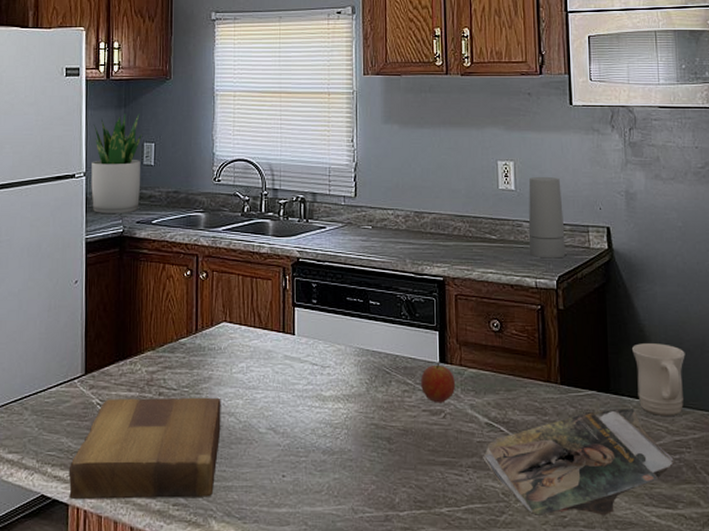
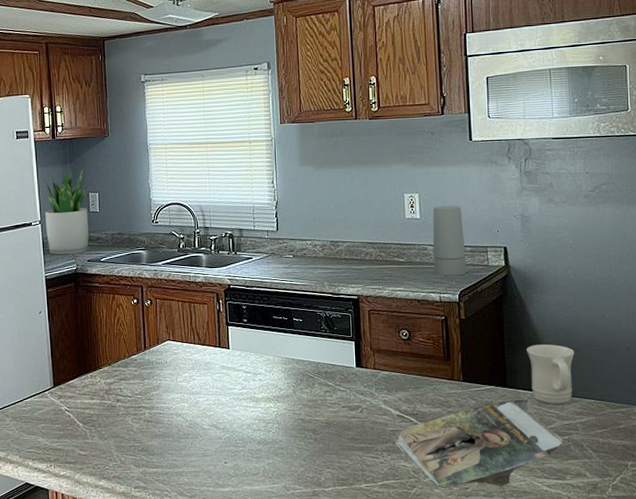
cutting board: present [68,397,221,500] -> none [46,402,171,486]
fruit: present [420,362,456,403] -> none [339,366,371,400]

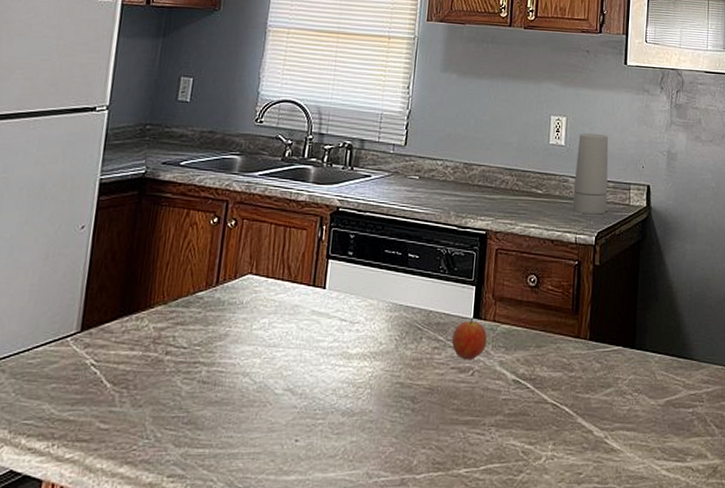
planter: present [44,168,89,255] -> none [112,43,180,153]
fruit: none [339,366,371,400] -> present [451,317,488,360]
magazine: present [395,399,565,488] -> none [506,364,688,473]
mug: present [527,344,575,405] -> none [659,299,707,372]

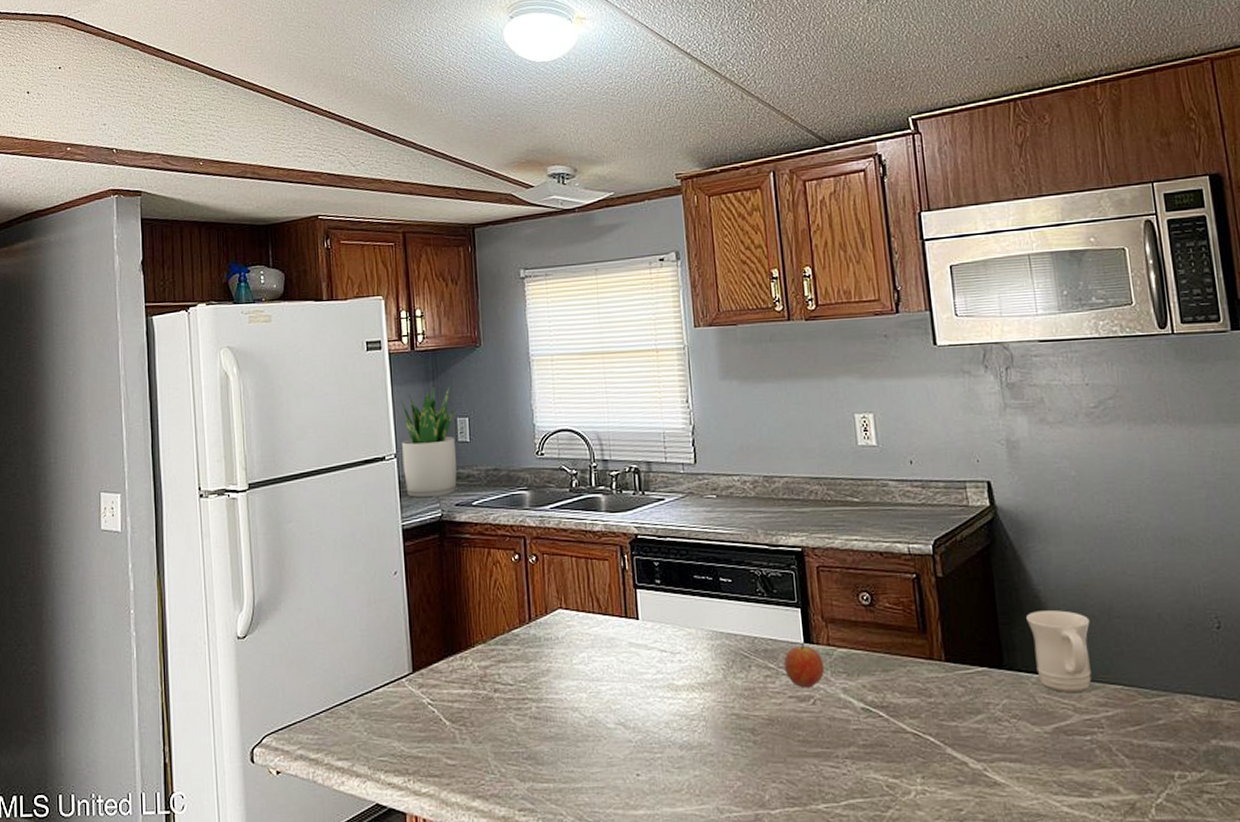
planter: none [112,43,180,153] -> present [401,386,457,497]
canister: present [572,133,609,215] -> none [892,428,941,521]
mug: none [659,299,707,372] -> present [1026,610,1092,693]

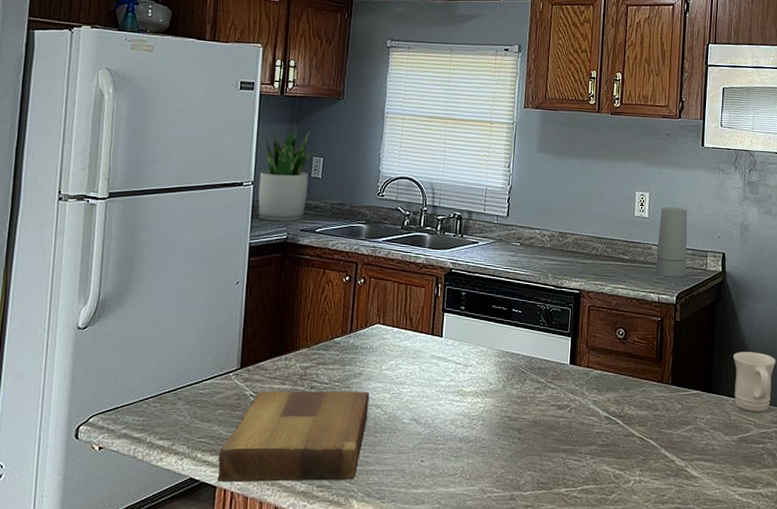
cutting board: none [403,691,565,808] -> present [217,390,370,483]
fruit: present [783,642,825,688] -> none [551,363,582,399]
canister: none [892,428,941,521] -> present [655,206,688,278]

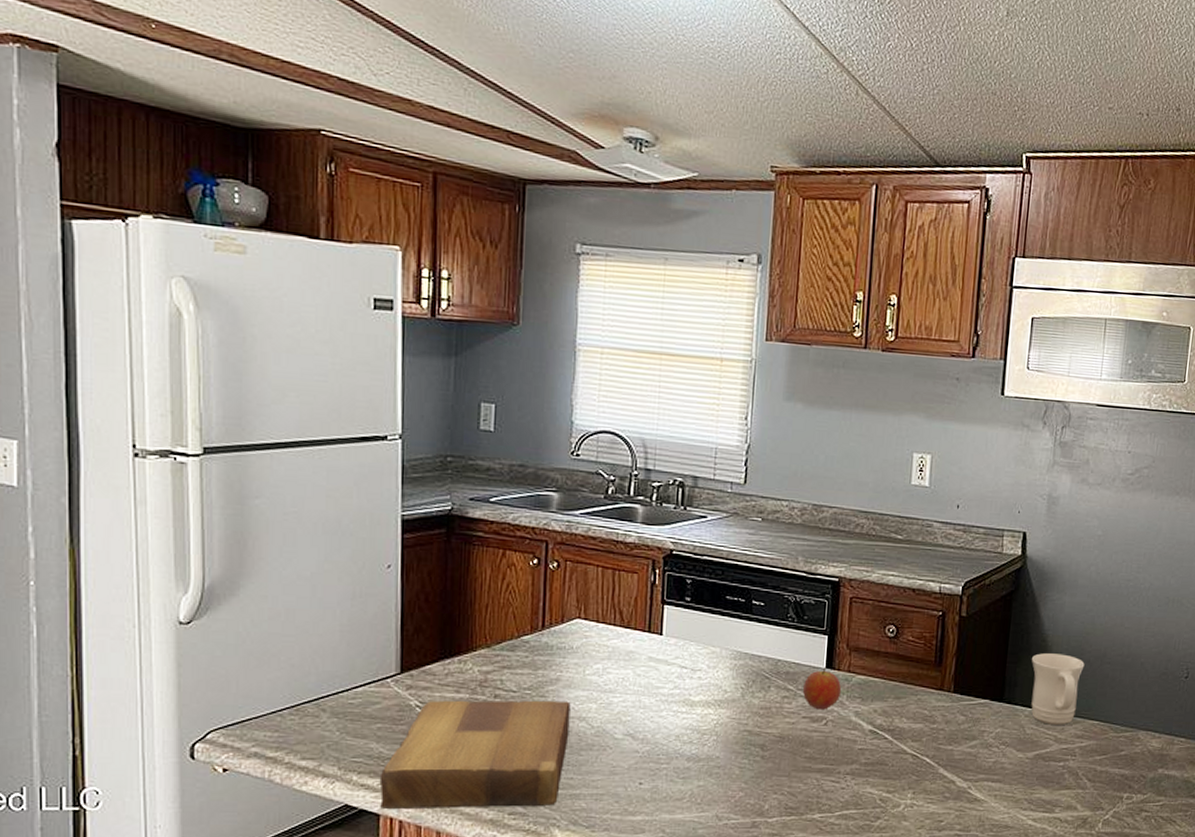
planter: present [258,128,312,221] -> none [409,363,479,488]
fruit: none [551,363,582,399] -> present [802,667,842,710]
canister: present [655,206,688,278] -> none [936,473,980,563]

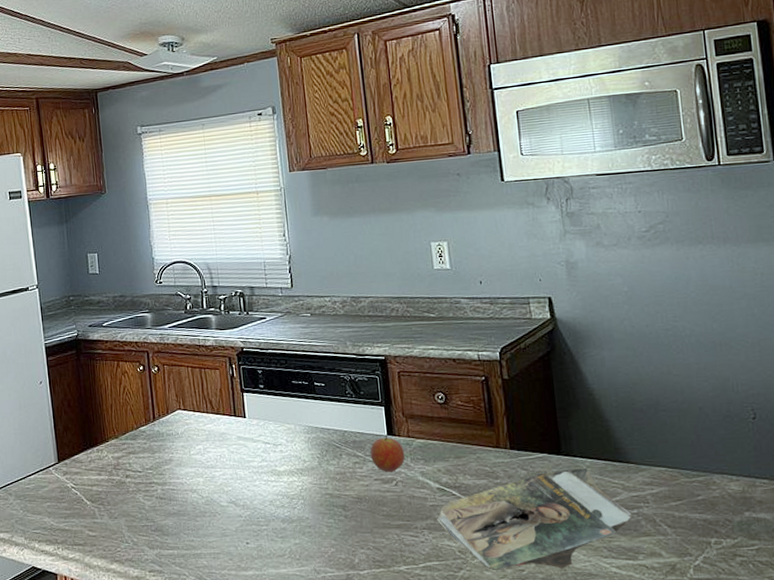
cutting board: present [379,700,571,810] -> none [53,477,186,570]
magazine: none [863,717,1059,820] -> present [437,468,634,570]
mug: present [1031,653,1085,726] -> none [582,405,640,475]

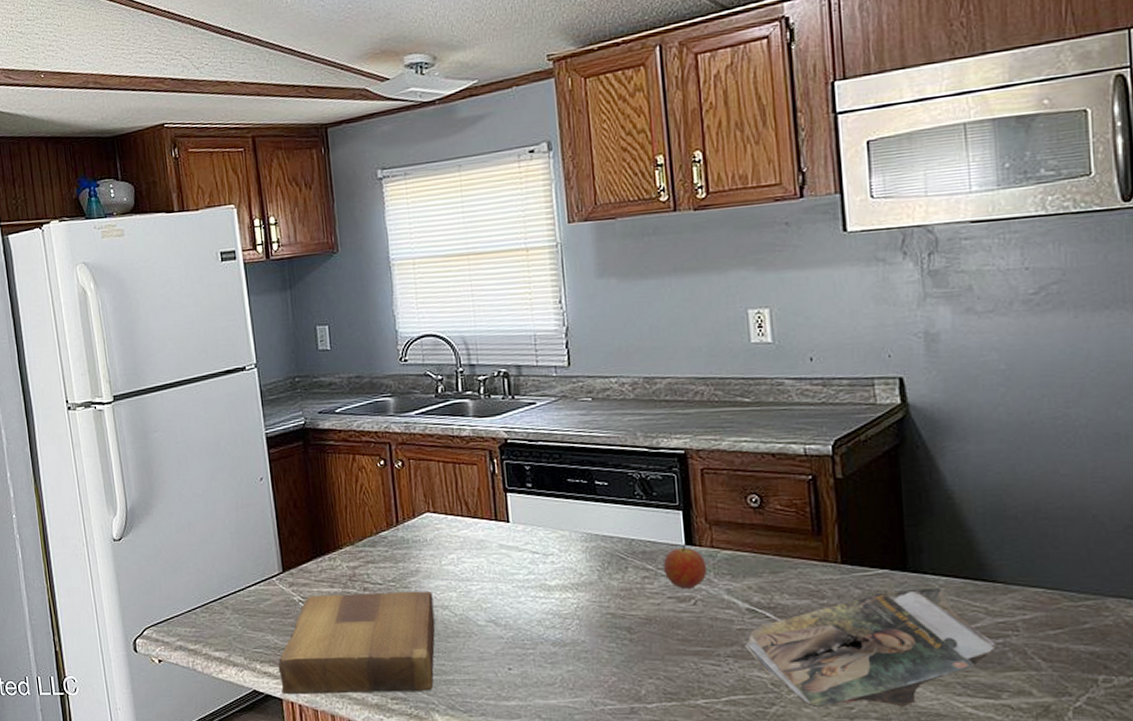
cutting board: none [53,477,186,570] -> present [278,591,435,695]

